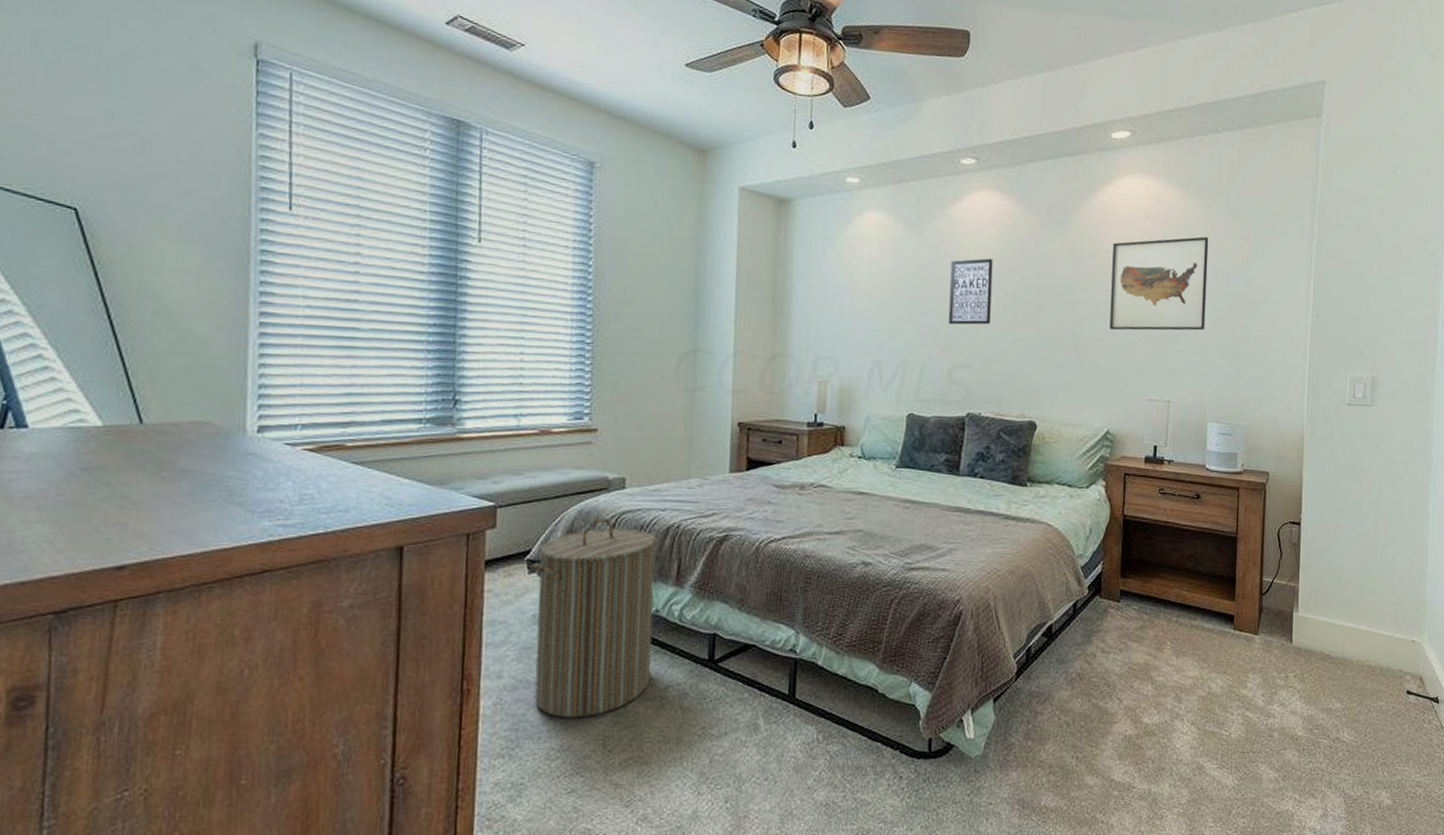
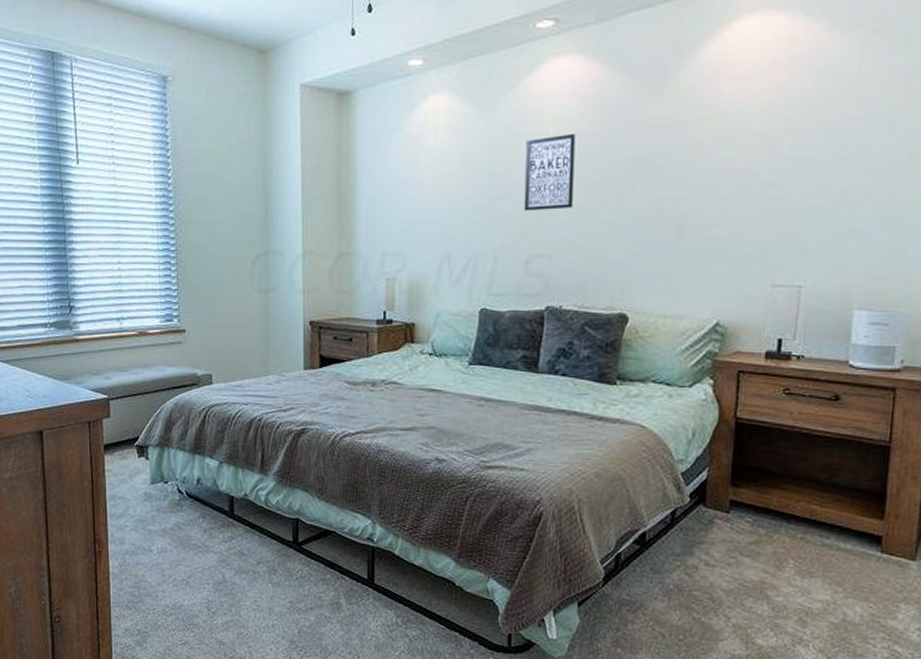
laundry hamper: present [531,518,658,719] -> none [140,410,244,583]
wall art: present [1109,236,1209,331] -> none [722,80,864,205]

